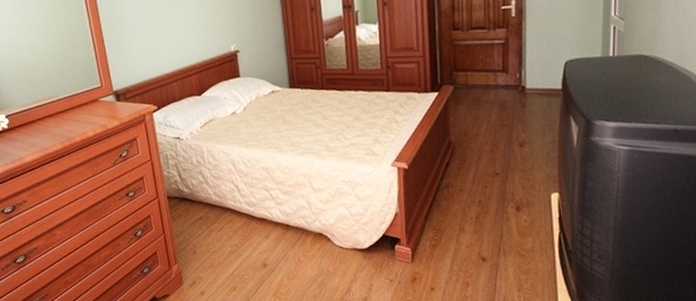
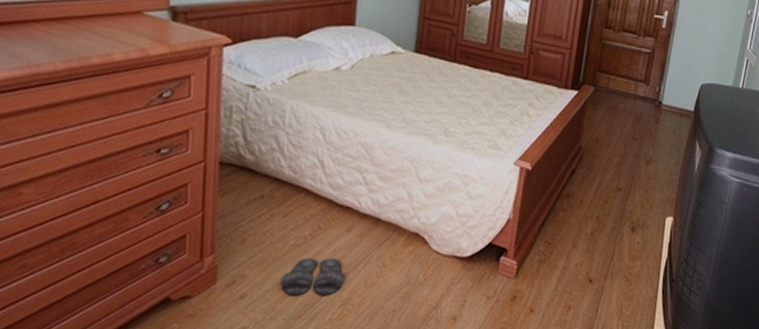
slippers: none [226,259,273,290] -> present [280,257,347,296]

